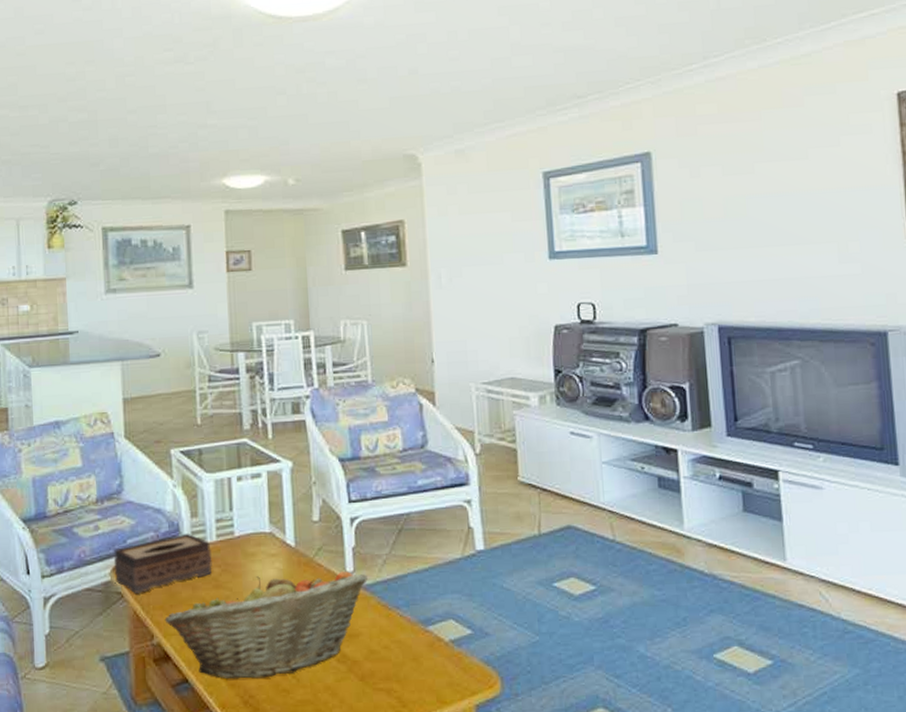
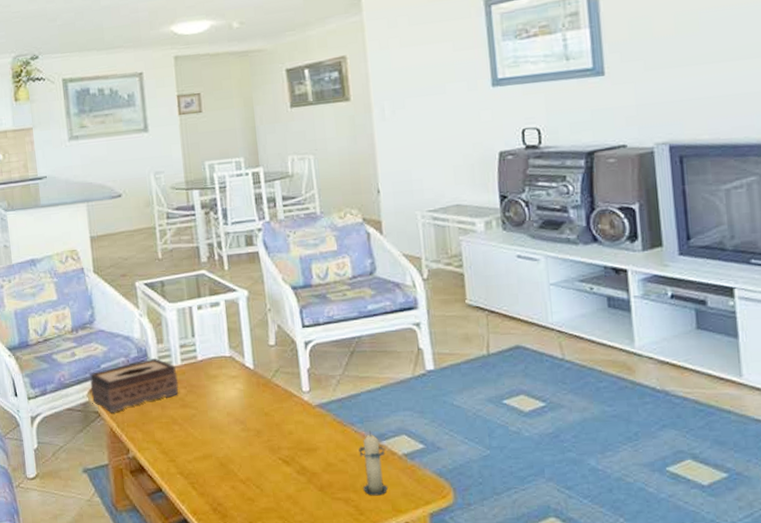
fruit basket: present [164,571,368,679] -> none [138,391,323,489]
candle: none [403,615,432,686] -> present [358,430,388,496]

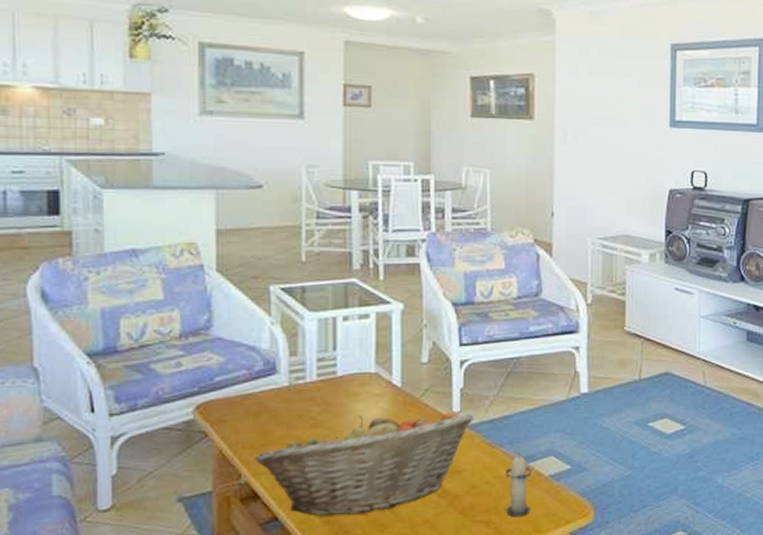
tissue box: present [90,358,179,413] -> none [198,371,311,433]
fruit basket: none [138,391,323,489] -> present [254,411,474,516]

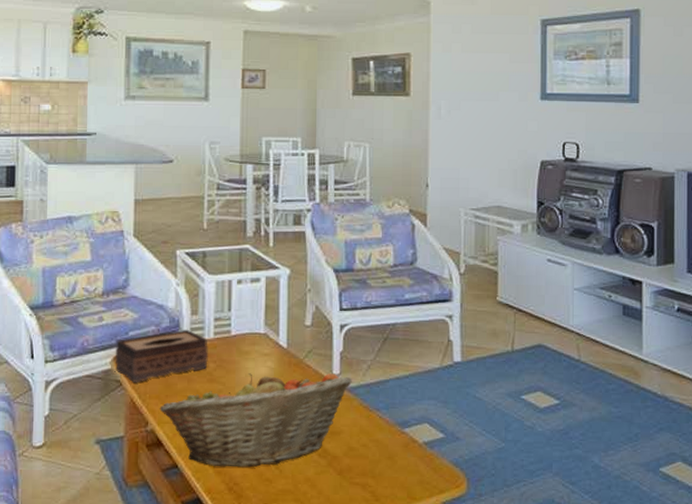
tissue box: none [198,371,311,433] -> present [115,329,208,383]
candle: present [505,452,532,518] -> none [381,417,407,483]

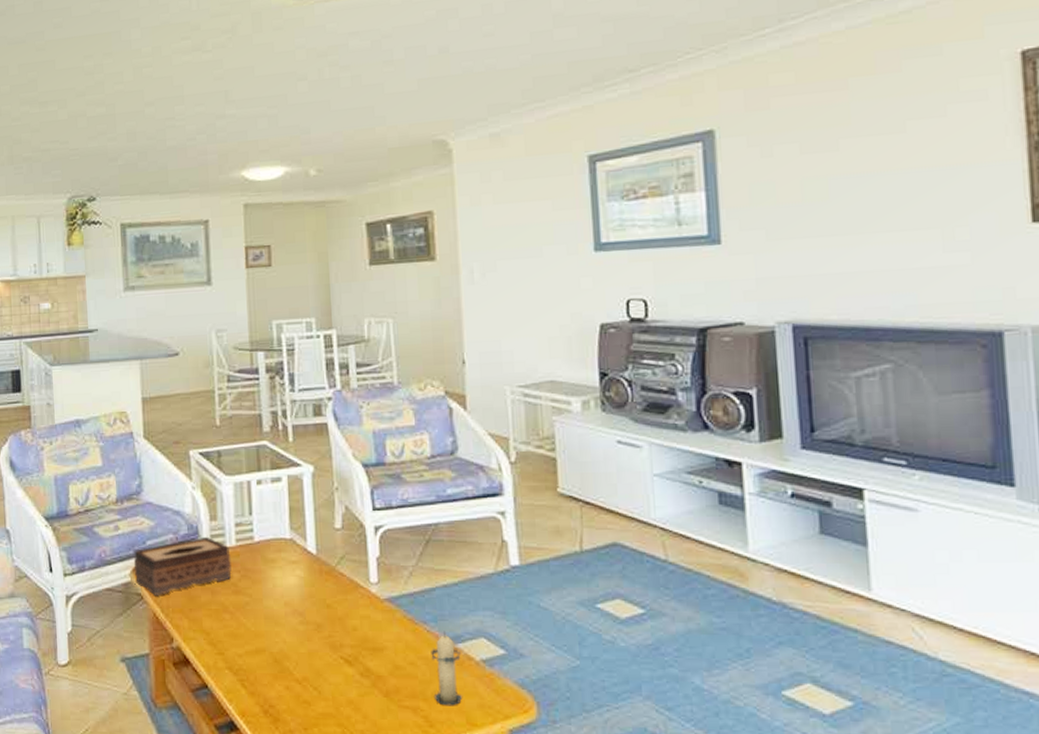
fruit basket: present [159,373,352,468] -> none [184,582,393,688]
candle: none [381,417,407,483] -> present [431,631,462,706]

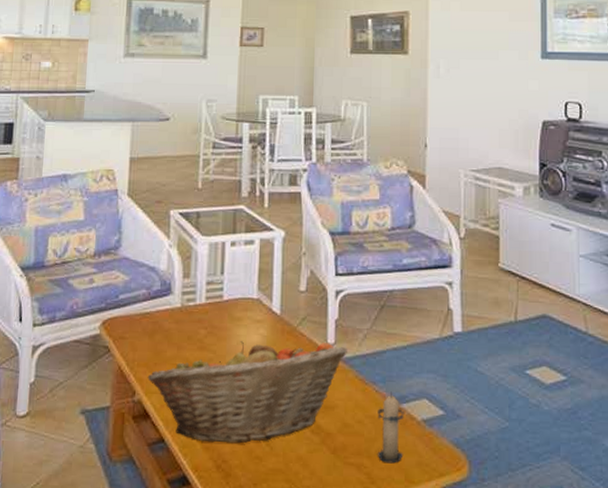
tissue box: present [133,536,232,597] -> none [104,293,200,350]
fruit basket: none [184,582,393,688] -> present [147,341,347,444]

